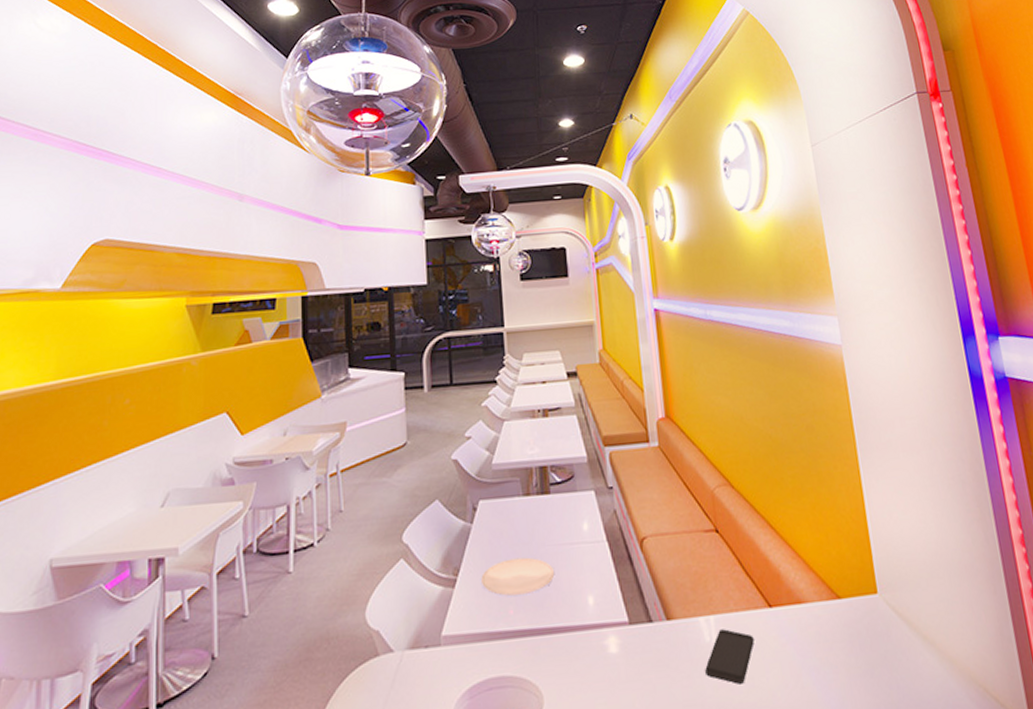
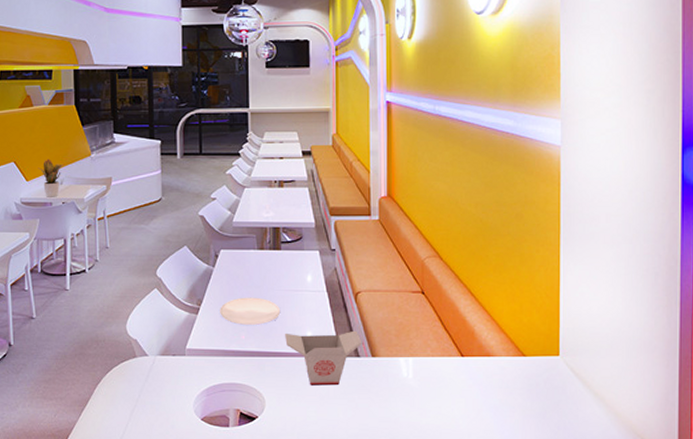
potted plant: none [256,405,288,454] -> present [38,158,64,197]
takeout container: none [562,587,654,668] -> present [285,330,362,386]
mobile phone: present [705,629,754,685] -> none [400,369,445,411]

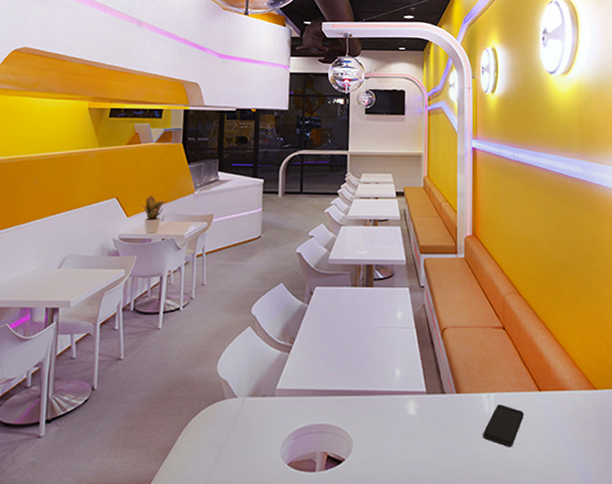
plate: present [220,297,281,326] -> none [312,334,371,364]
takeout container: present [285,330,362,386] -> none [374,367,448,425]
mobile phone: none [400,369,445,411] -> present [483,404,524,447]

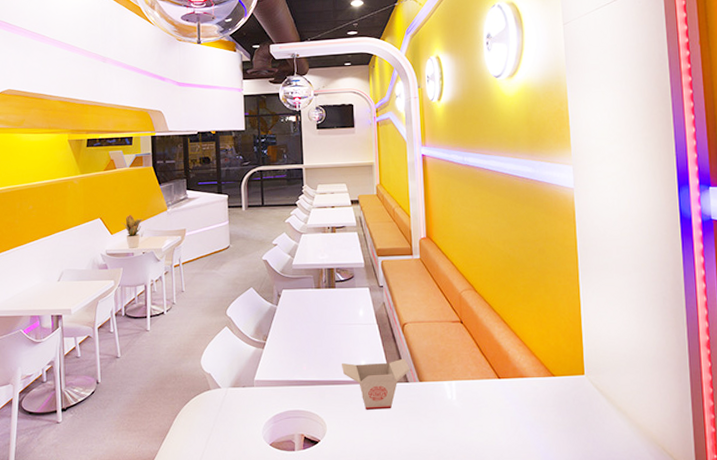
takeout container: none [374,367,448,425] -> present [342,358,410,410]
mobile phone: present [483,404,524,447] -> none [446,391,485,429]

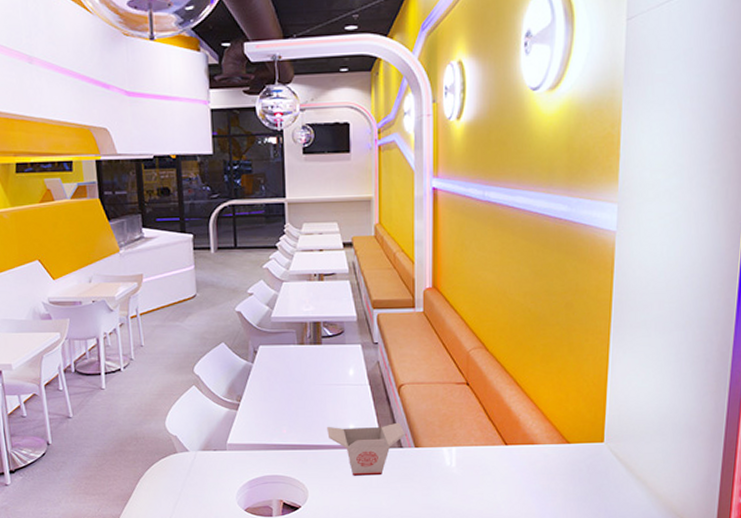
potted plant: present [121,214,144,248] -> none [64,256,91,296]

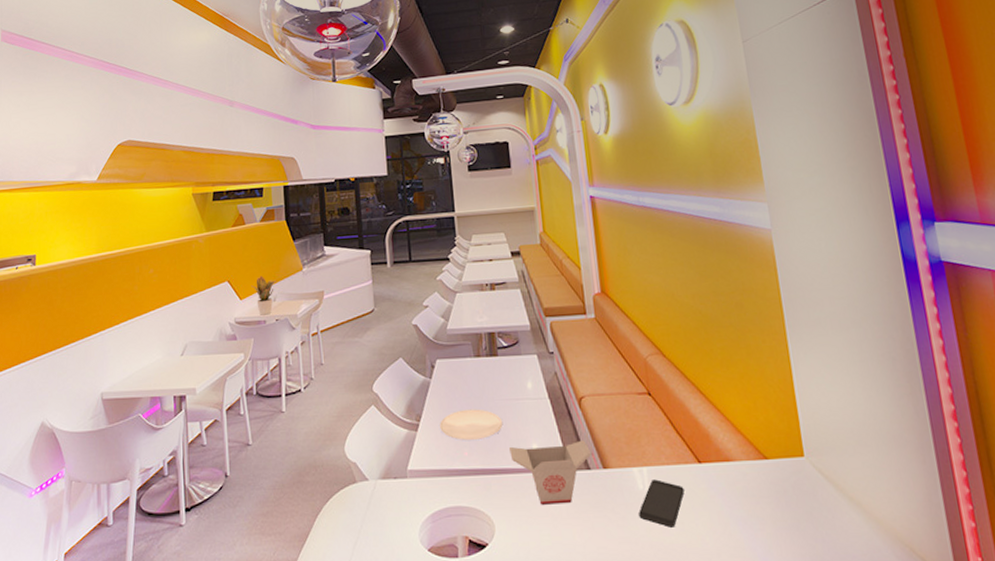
potted plant: none [64,256,91,296] -> present [251,275,276,315]
plate: none [260,392,323,420] -> present [440,409,503,441]
mobile phone: none [443,458,488,497] -> present [639,479,685,528]

